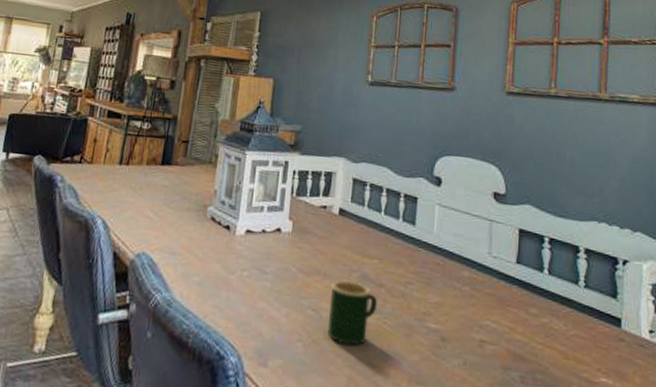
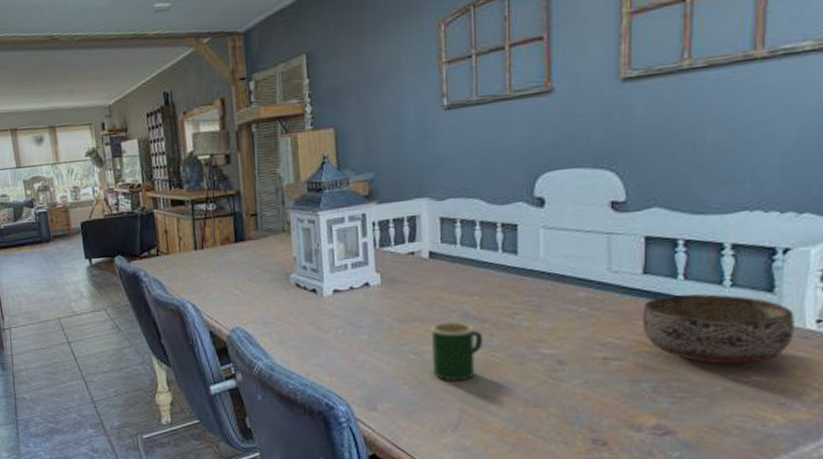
bowl: none [514,288,633,365] -> present [642,294,795,364]

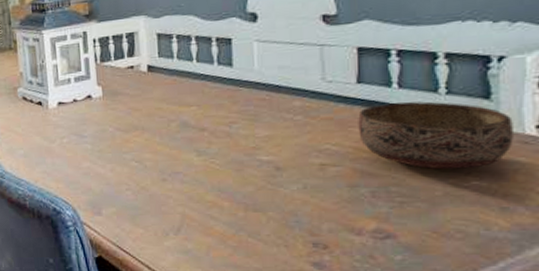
mug: present [430,321,484,381] -> none [151,130,203,187]

